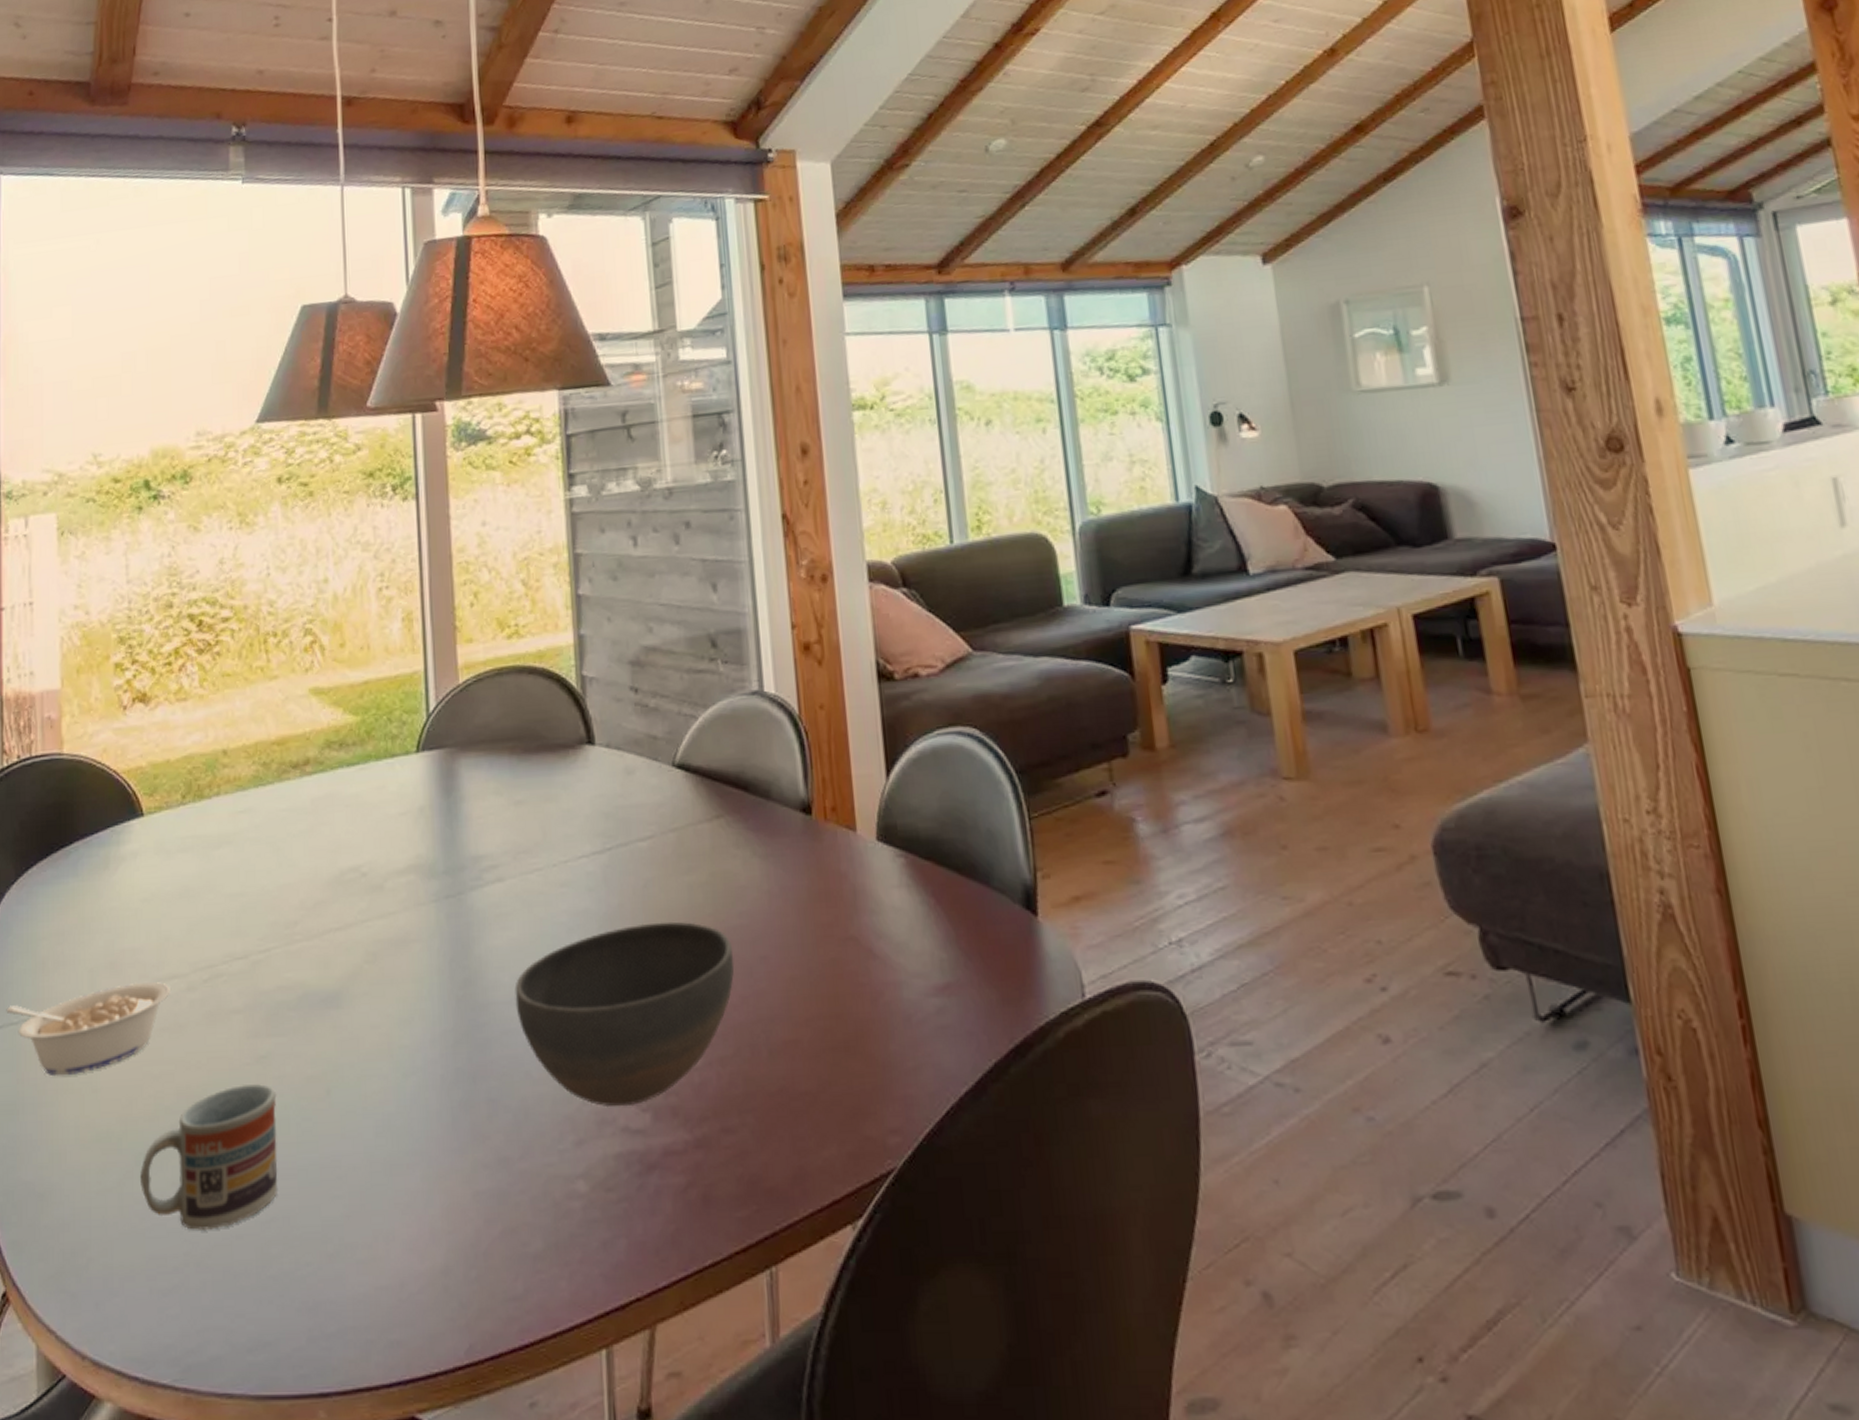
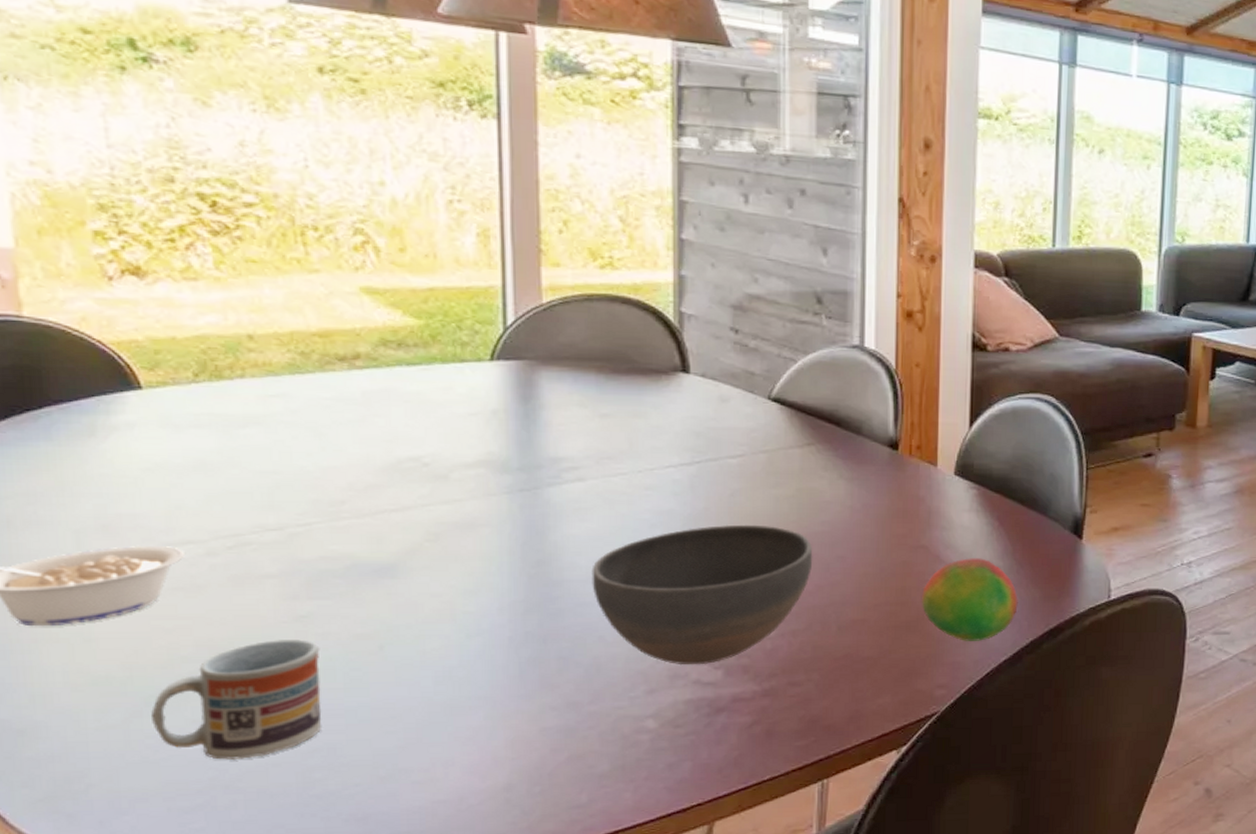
fruit: none [857,949,972,1066] -> present [921,558,1018,641]

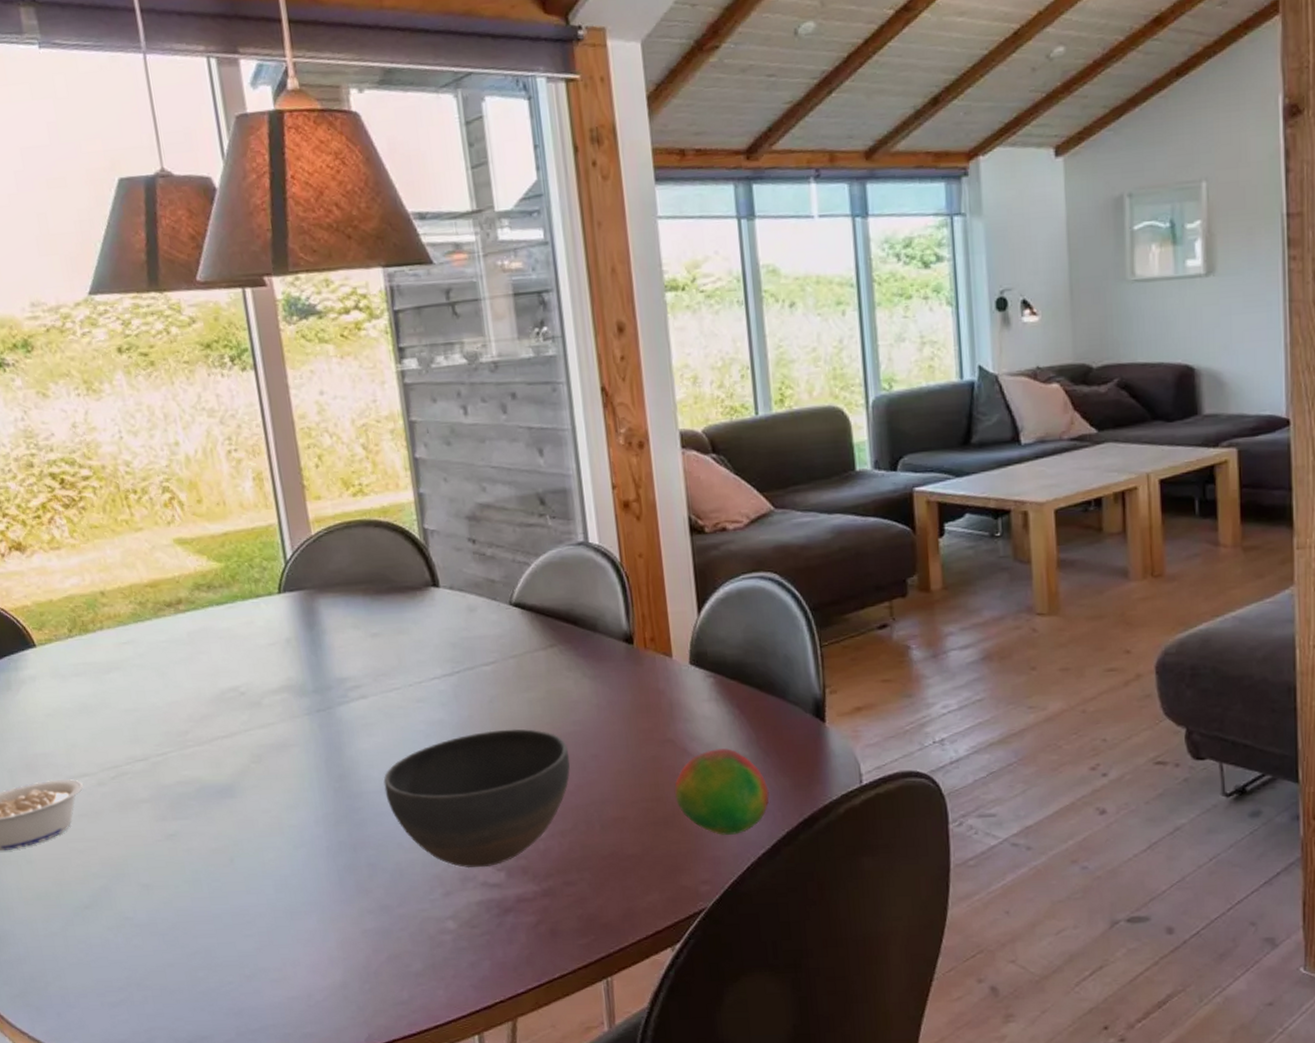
cup: present [151,639,322,761] -> none [79,855,199,962]

